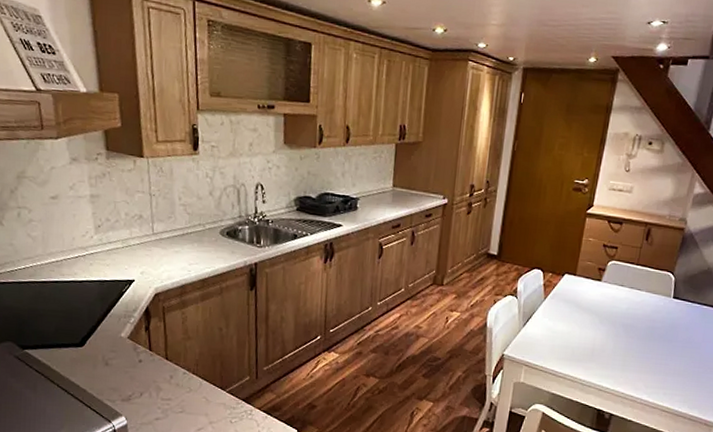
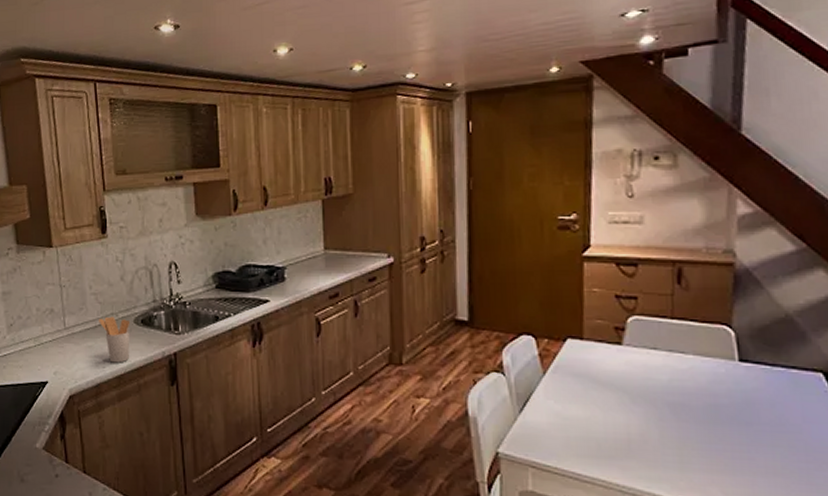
utensil holder: none [187,226,217,268] -> present [99,316,131,363]

